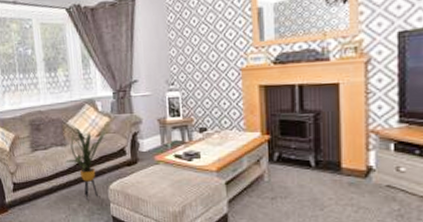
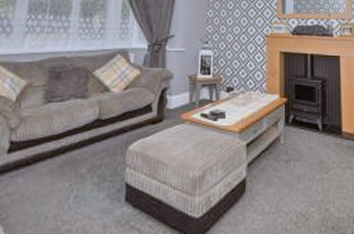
house plant: present [66,126,109,200] -> none [83,76,137,163]

